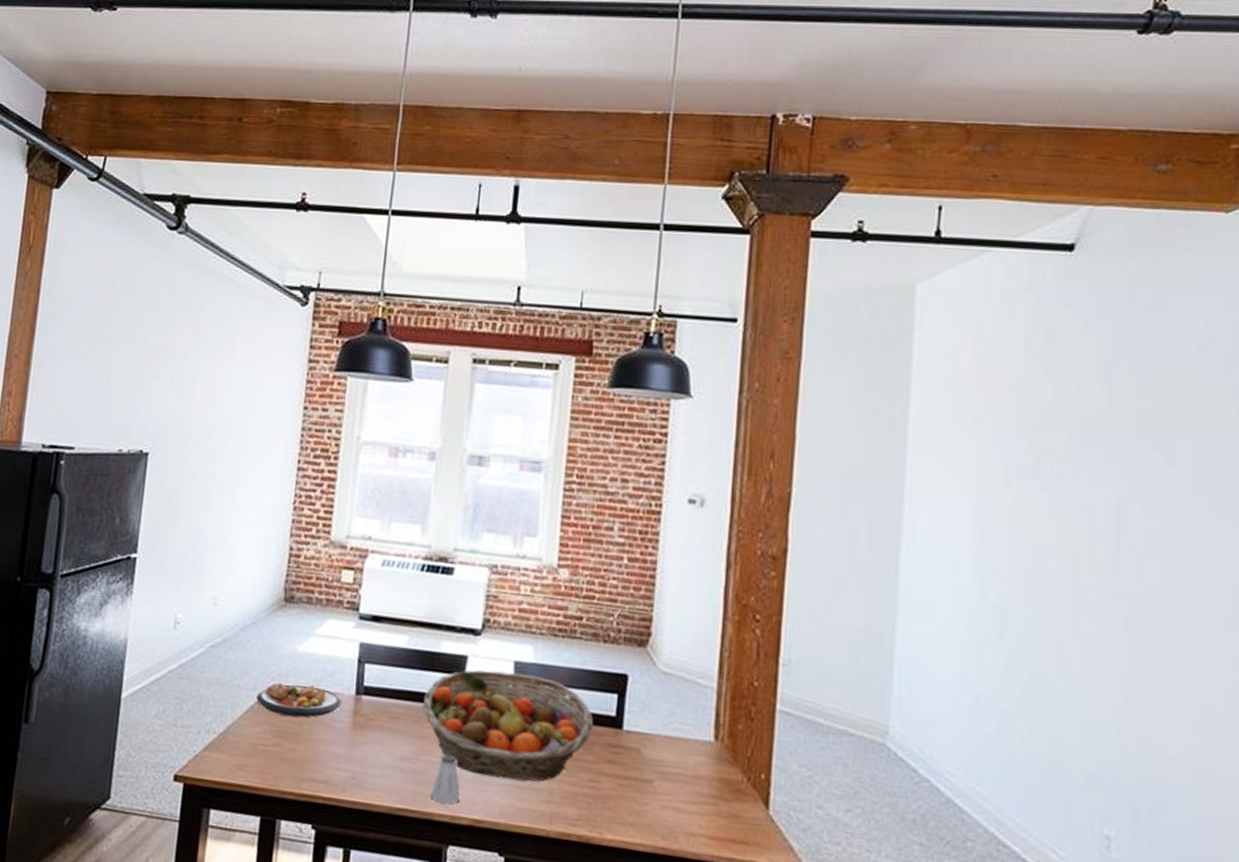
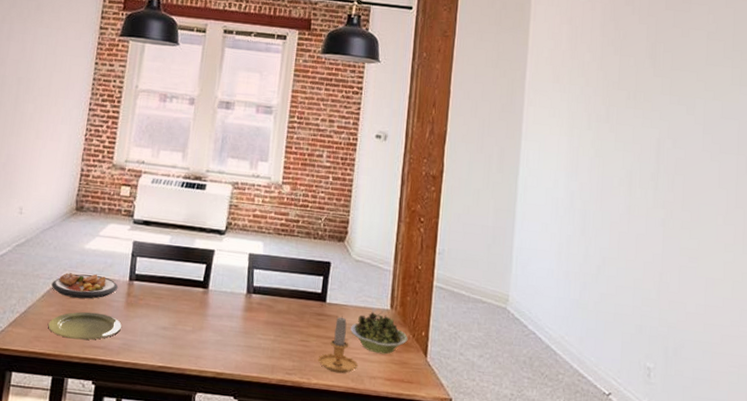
plate: none [253,733,348,771] -> present [48,311,122,340]
fruit basket: present [421,670,594,782] -> none [179,260,306,343]
saltshaker: present [431,754,460,805] -> none [184,324,206,362]
candle: none [612,748,671,828] -> present [317,316,359,374]
bowl: none [658,743,741,803] -> present [350,311,408,354]

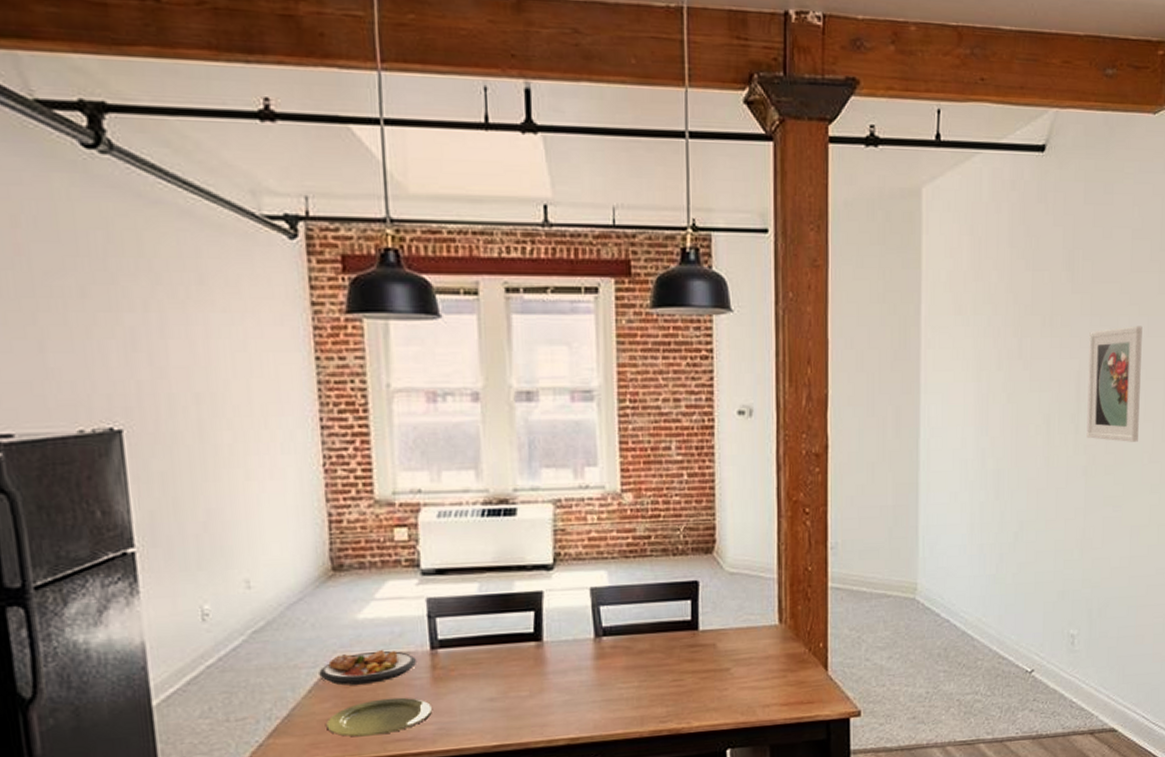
candle: present [317,316,359,374] -> none [696,642,747,710]
bowl: present [350,311,408,354] -> none [733,629,803,678]
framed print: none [665,108,717,205] -> present [1086,326,1143,442]

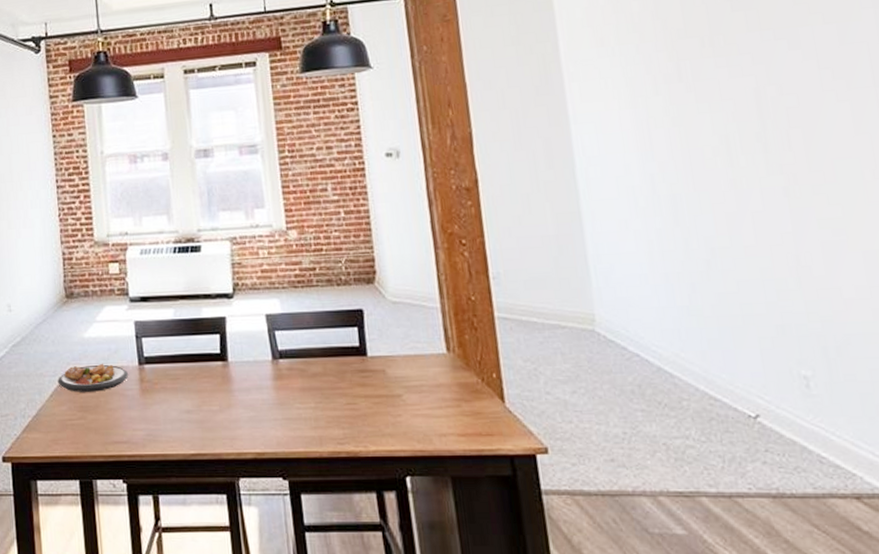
plate: present [326,697,432,737] -> none [63,405,141,437]
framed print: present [1086,326,1143,442] -> none [762,34,853,158]

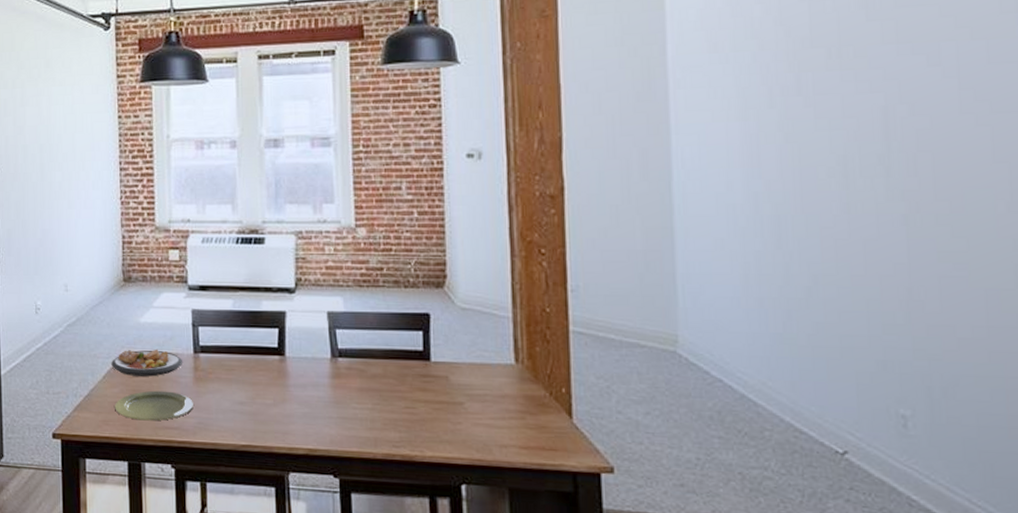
plate: none [63,405,141,437] -> present [115,390,193,421]

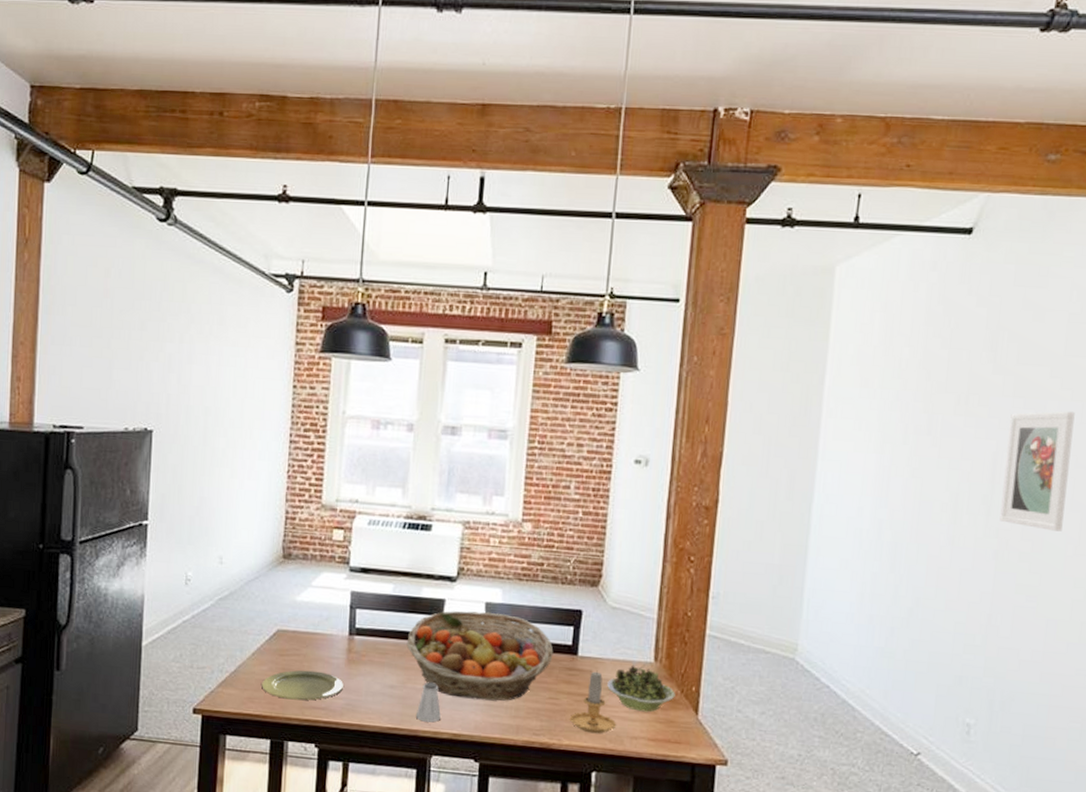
plate: present [111,349,183,377] -> none [262,628,337,656]
fruit basket: none [251,321,405,413] -> present [406,611,554,701]
saltshaker: none [269,396,294,438] -> present [416,682,441,723]
candle: none [429,376,483,444] -> present [569,670,617,734]
bowl: none [466,368,544,418] -> present [607,665,675,712]
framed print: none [897,51,986,187] -> present [999,411,1075,532]

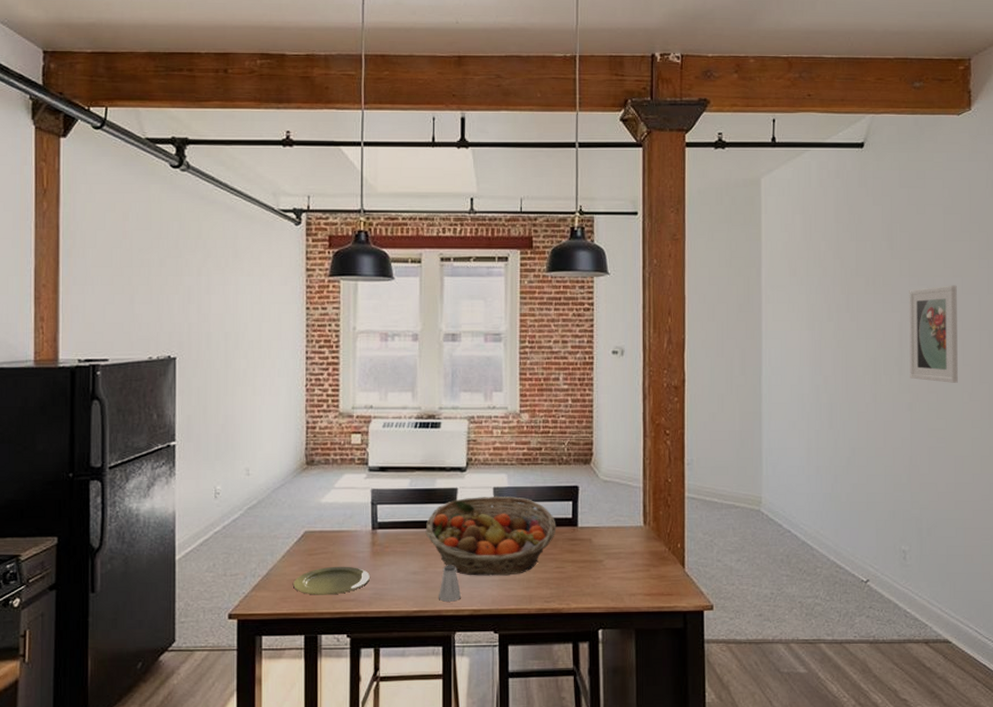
candle: present [569,670,617,734] -> none [575,538,617,595]
bowl: present [607,665,675,712] -> none [605,530,664,571]

